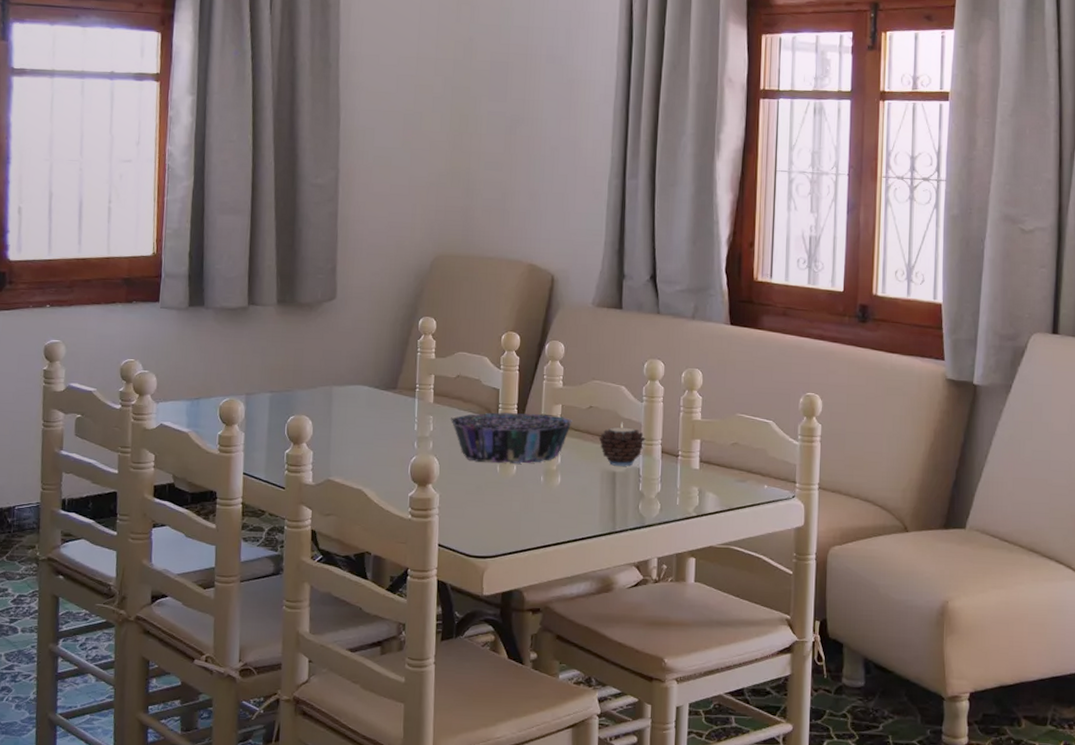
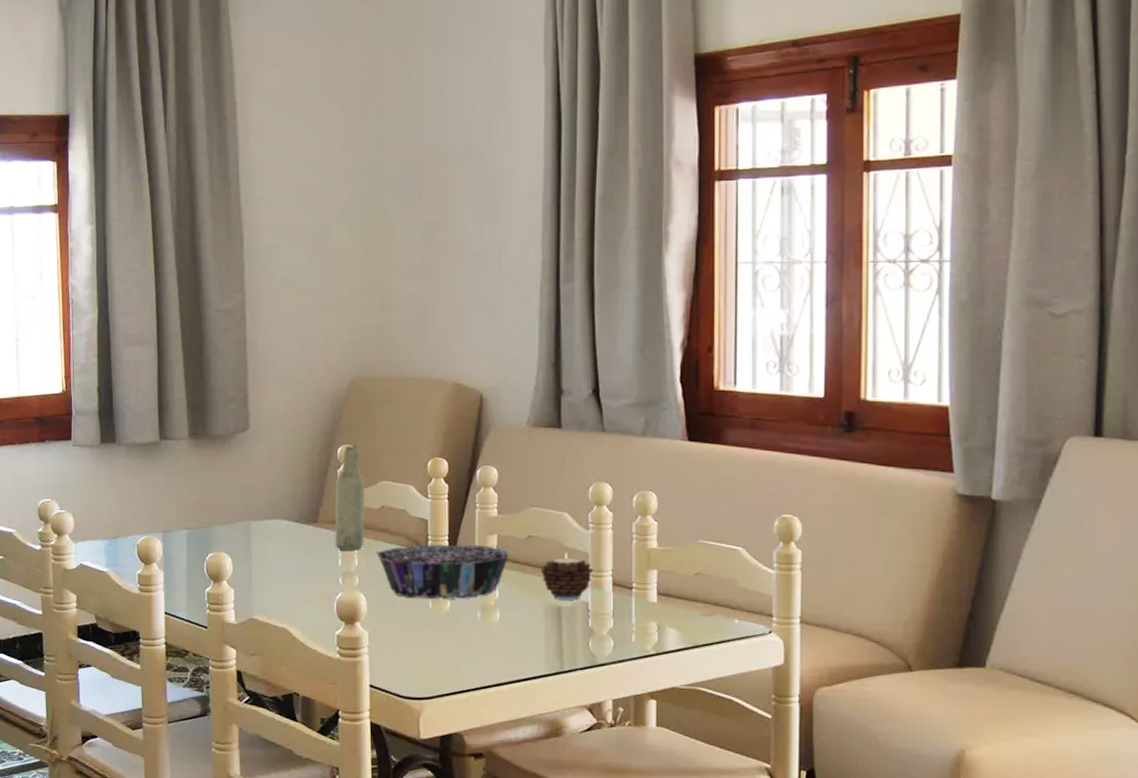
bottle: none [412,318,443,416] -> present [335,446,365,551]

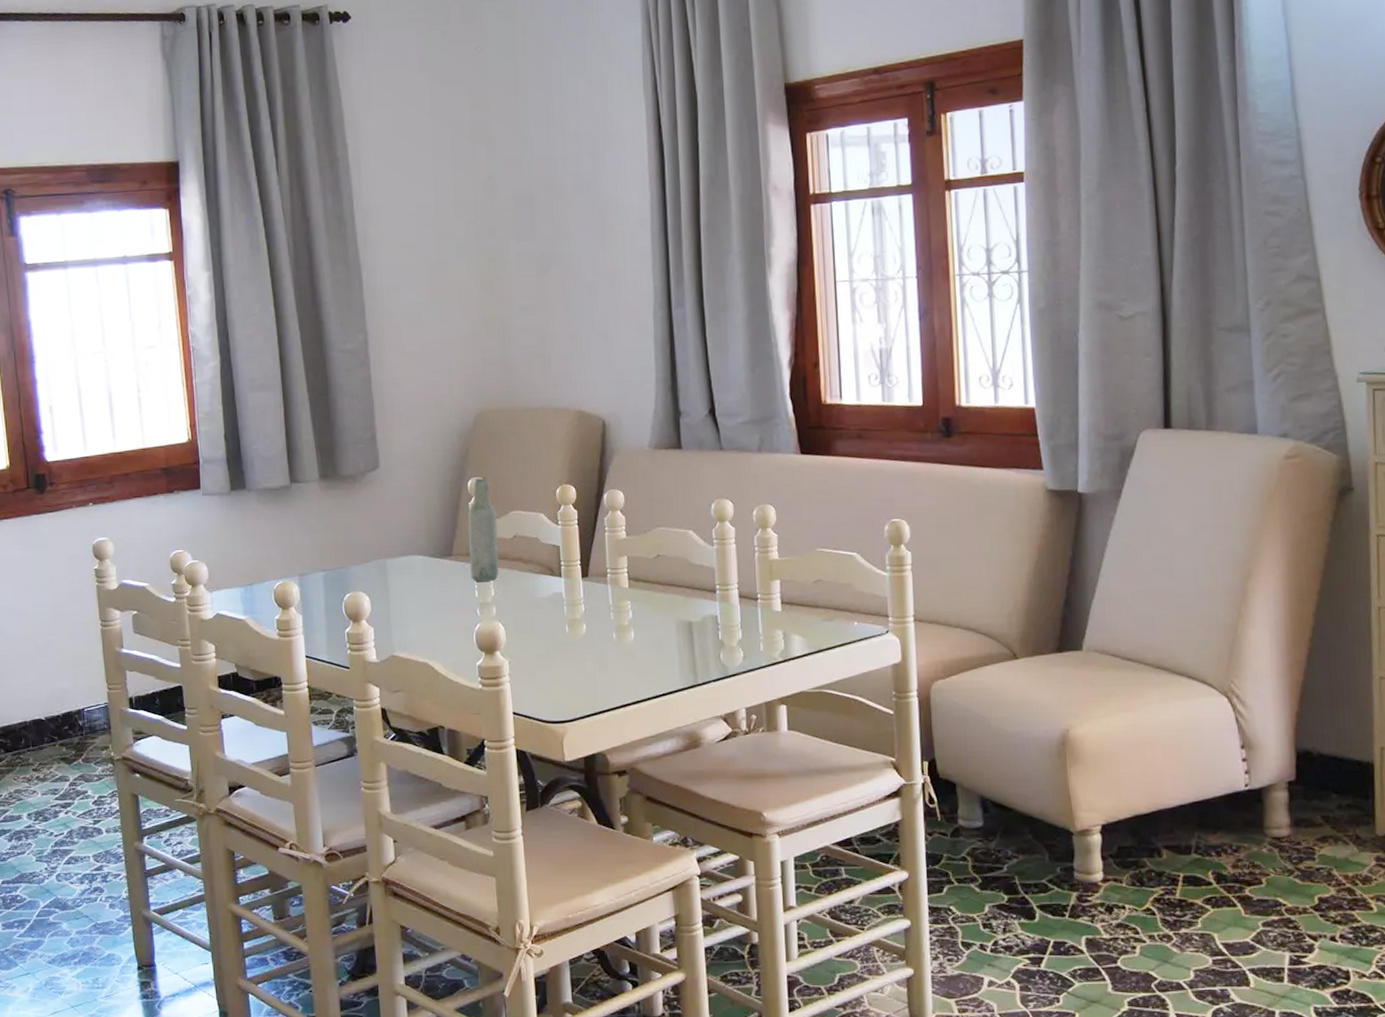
decorative bowl: present [377,544,511,599] -> none [512,568,641,624]
candle: present [540,552,594,600] -> none [670,569,721,615]

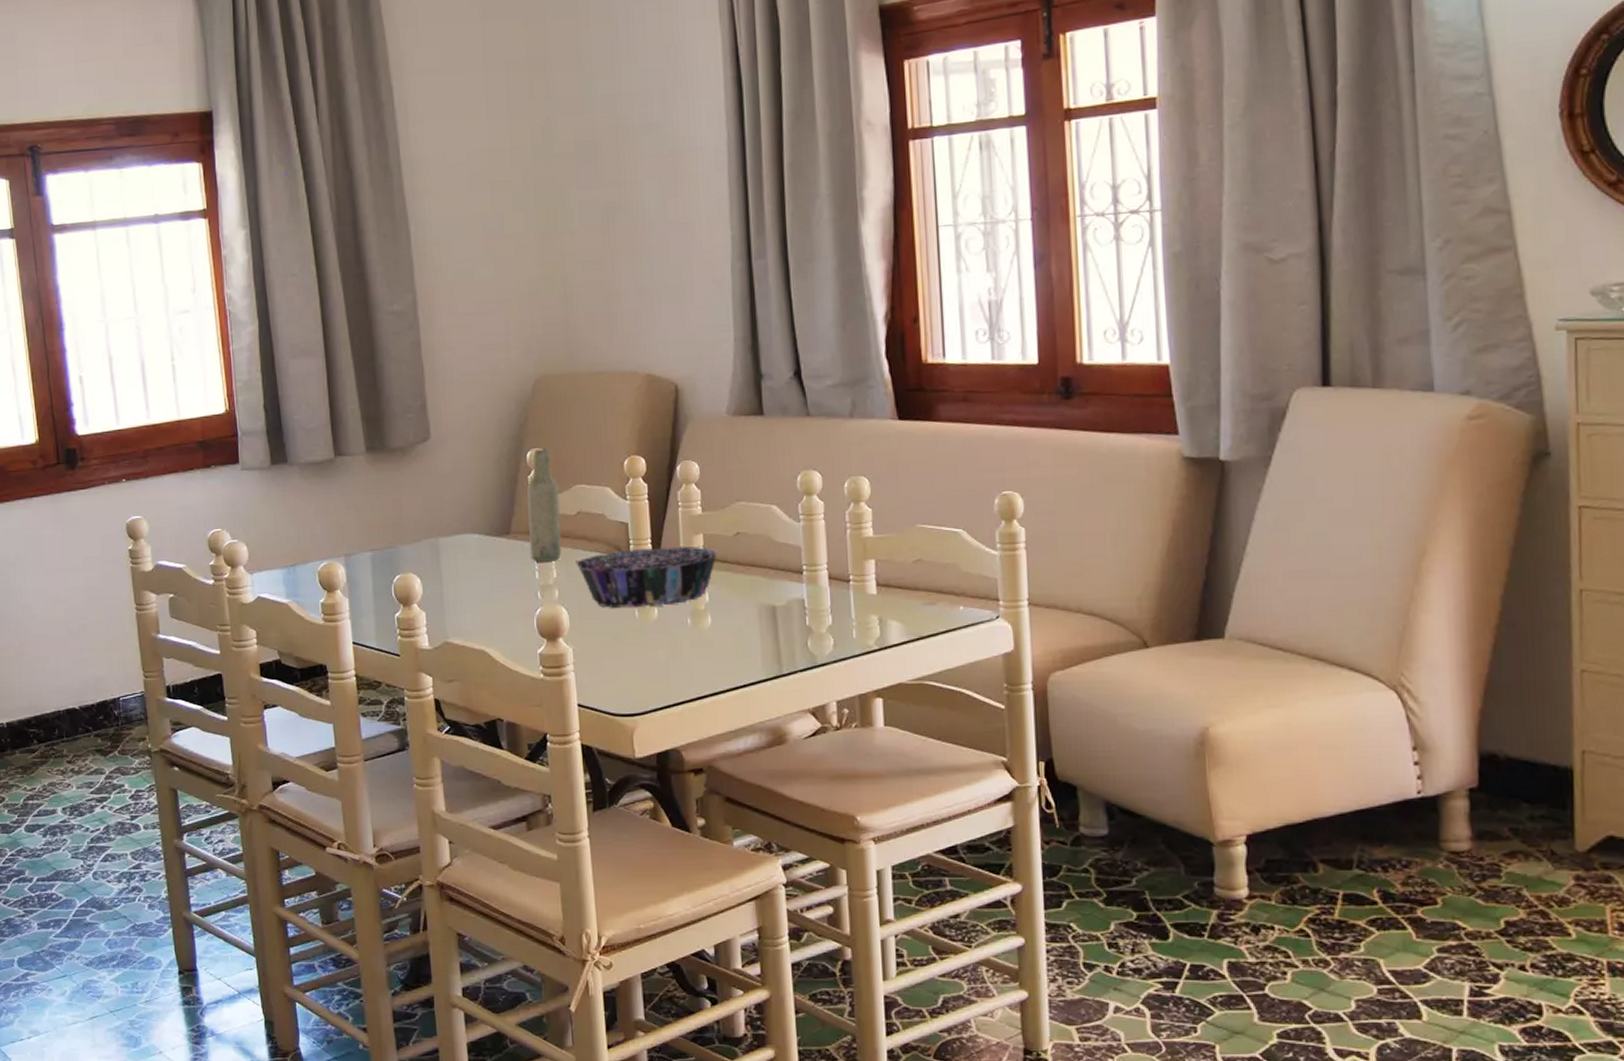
decorative bowl: none [512,568,641,624] -> present [576,546,719,608]

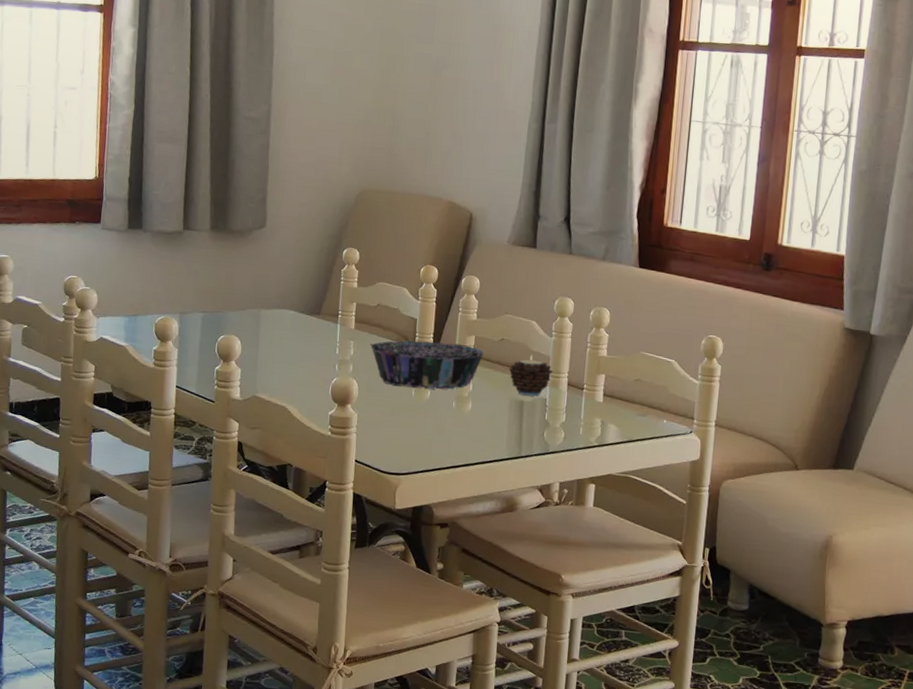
bottle: present [527,449,562,562] -> none [334,249,365,342]
candle: none [751,547,808,599] -> present [509,355,553,397]

